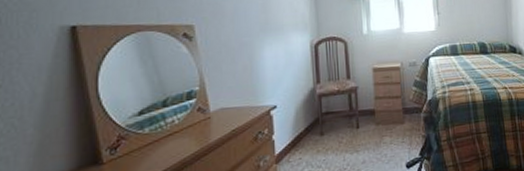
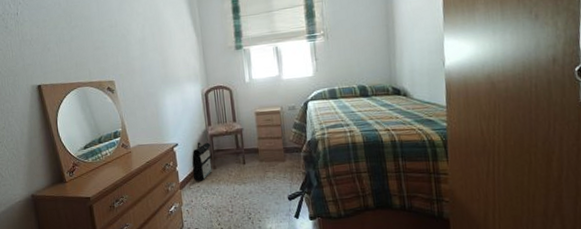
backpack: none [293,103,319,152] -> present [192,142,212,181]

